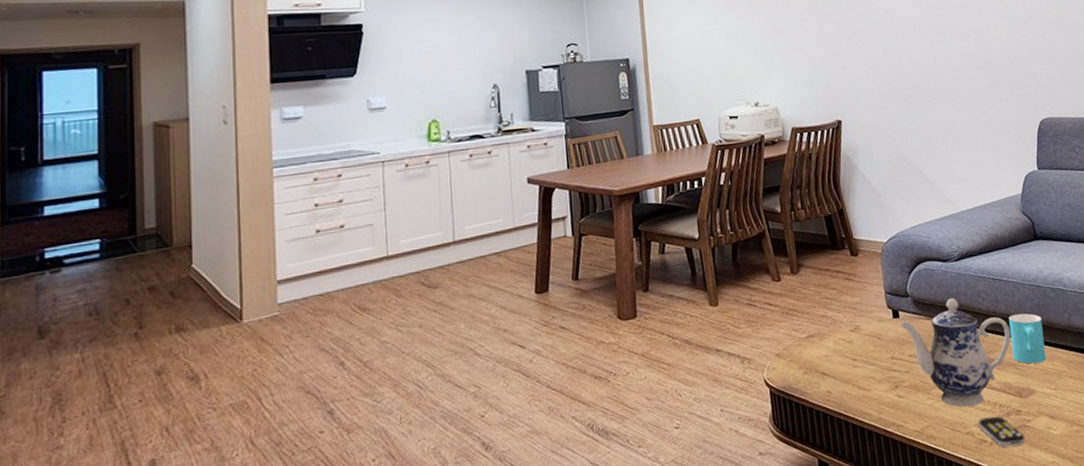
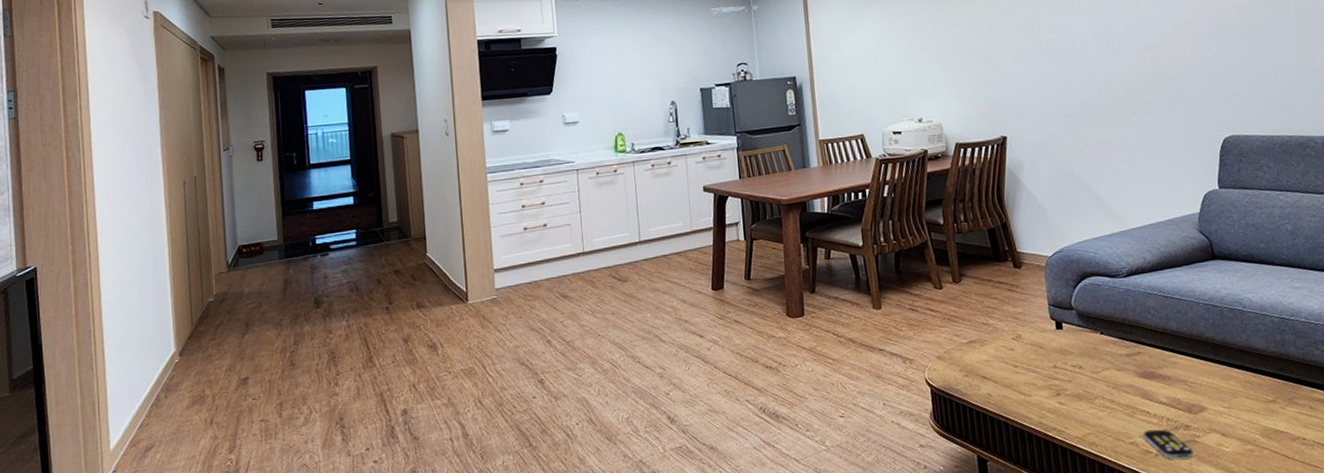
teapot: present [900,298,1011,407] -> none [1064,313,1182,418]
cup: present [1009,313,1047,364] -> none [1180,331,1221,382]

